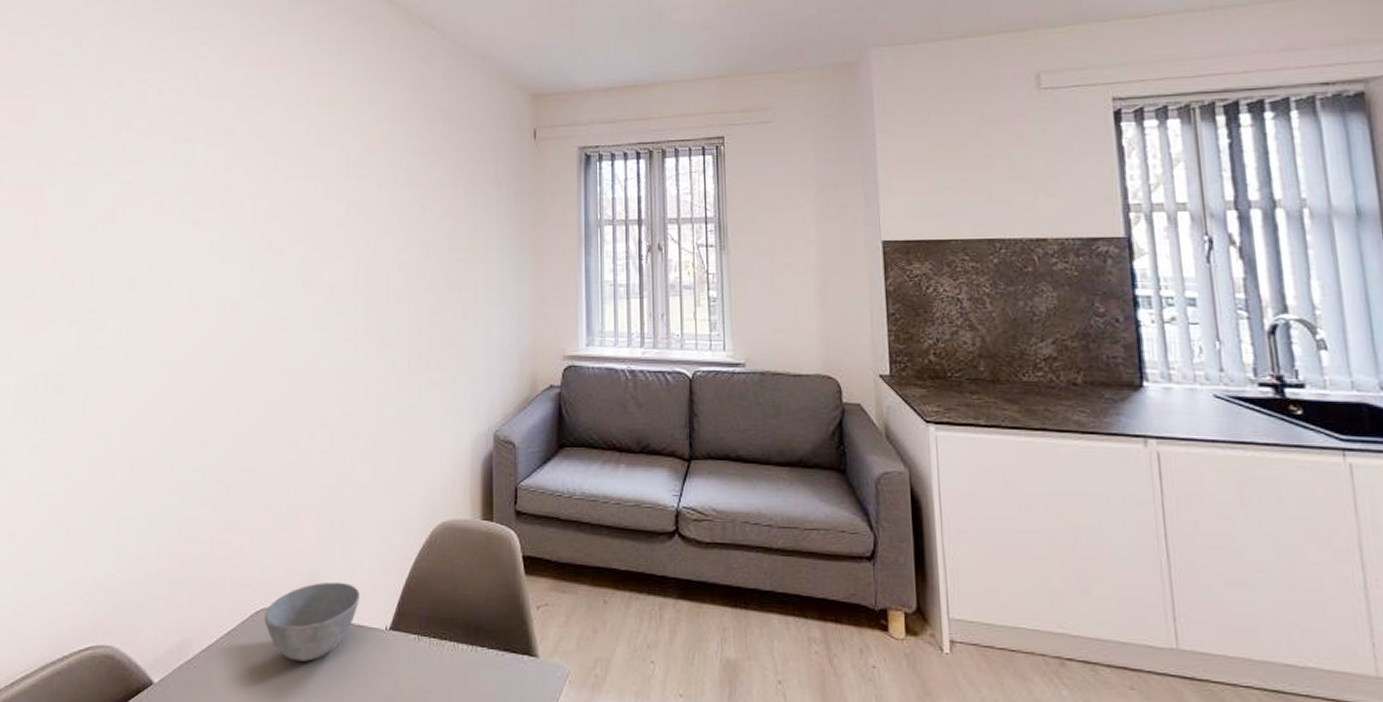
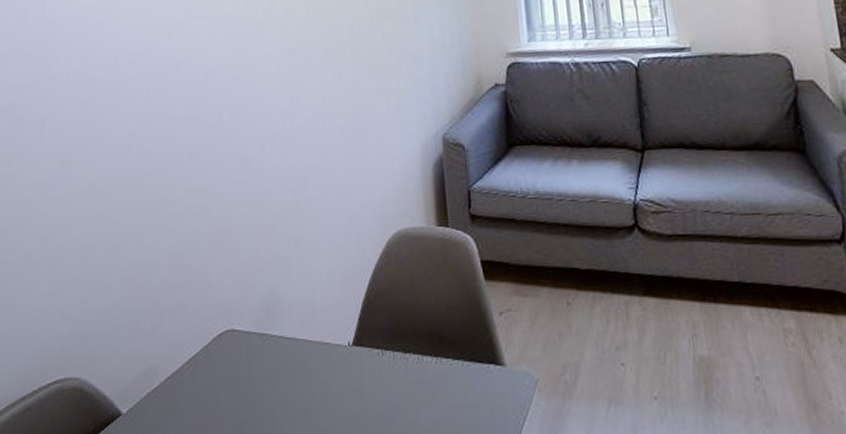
bowl: present [264,582,360,661] -> none [227,299,320,383]

